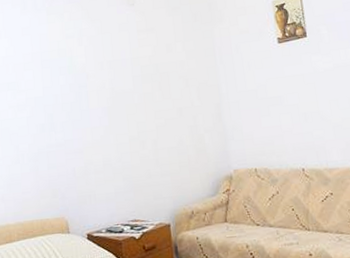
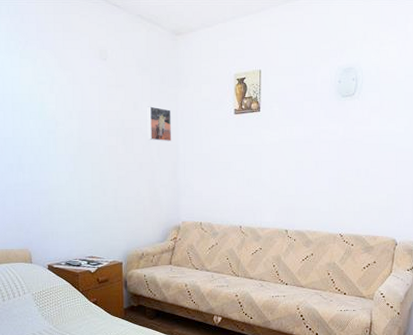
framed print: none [181,46,212,83] -> present [147,106,172,142]

